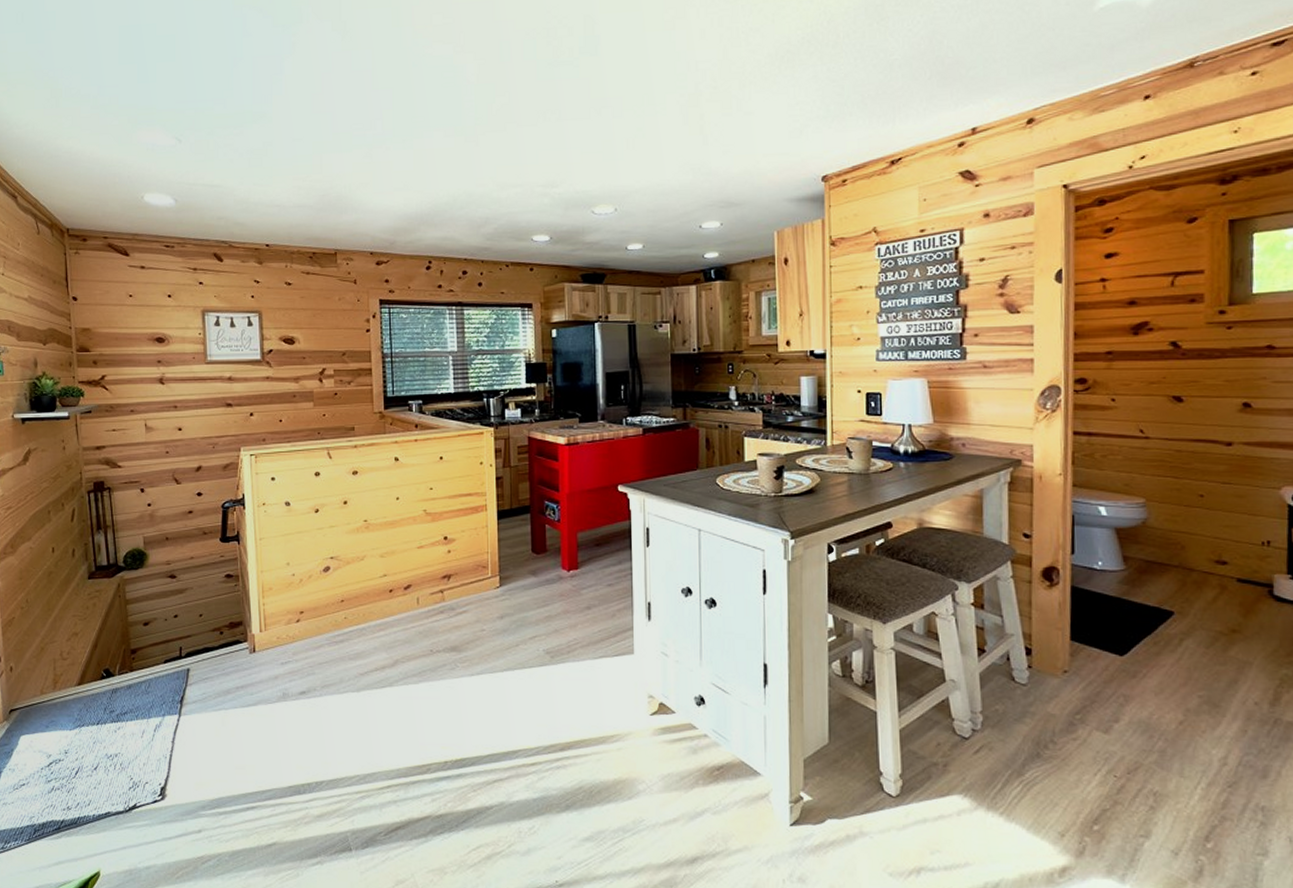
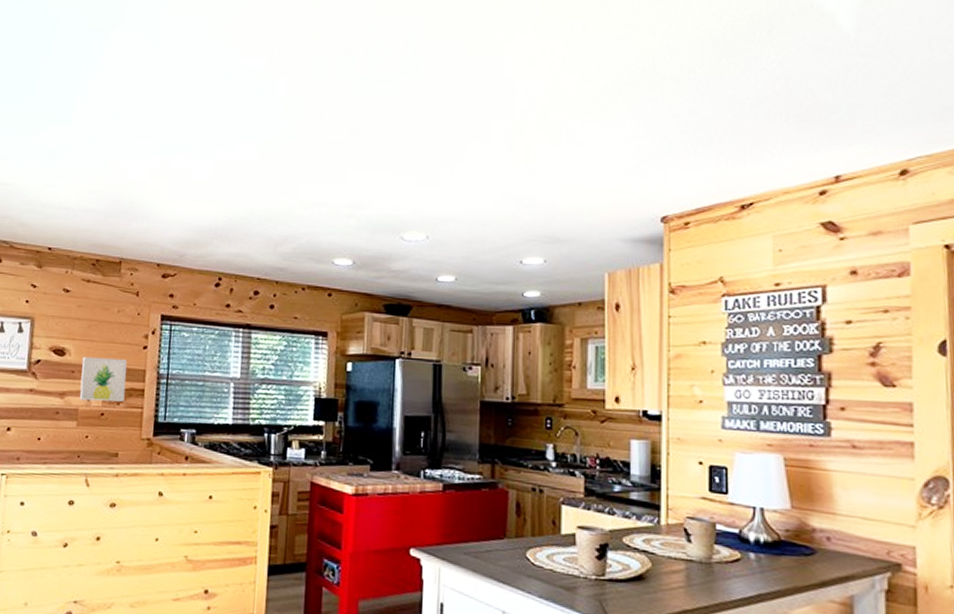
wall art: none [311,342,354,383] -> present [80,356,127,402]

